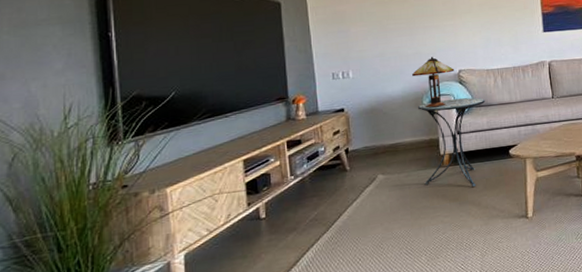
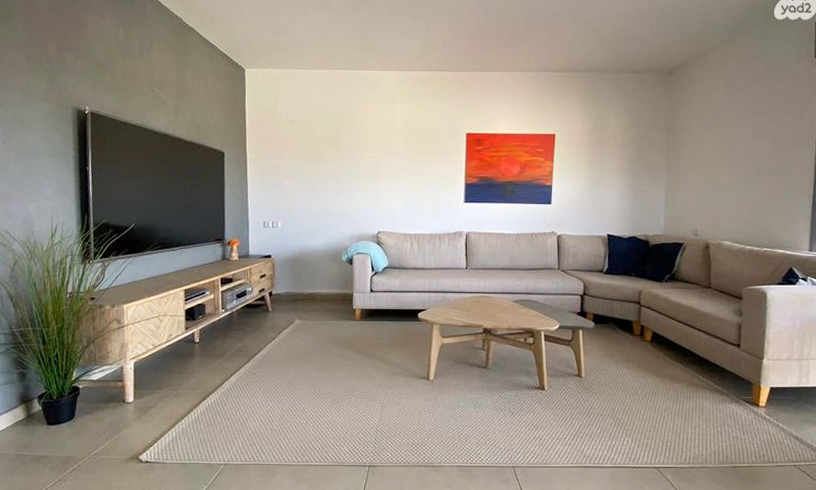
table lamp: present [412,56,455,108] -> none [334,215,374,264]
side table: present [417,97,486,187] -> none [336,259,400,343]

